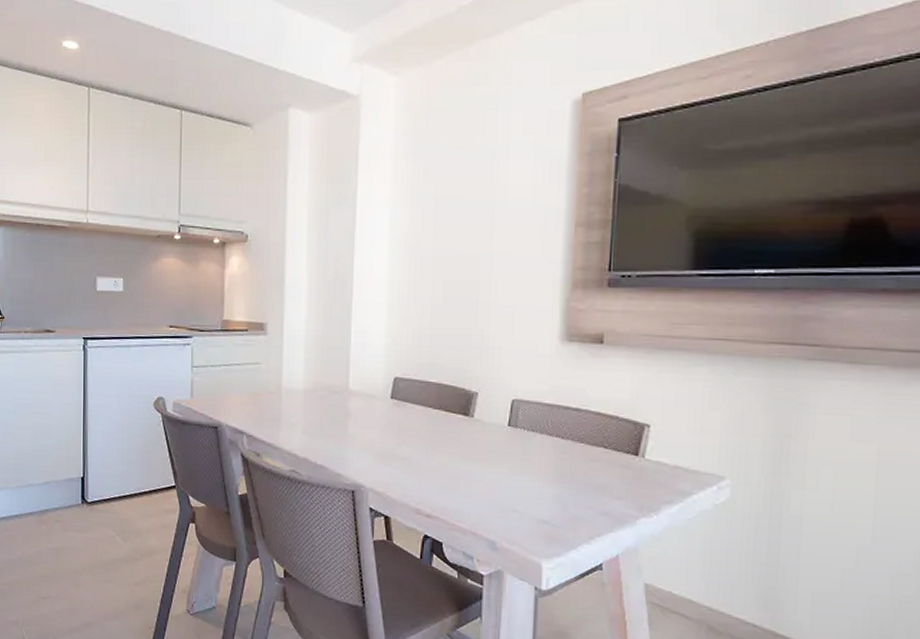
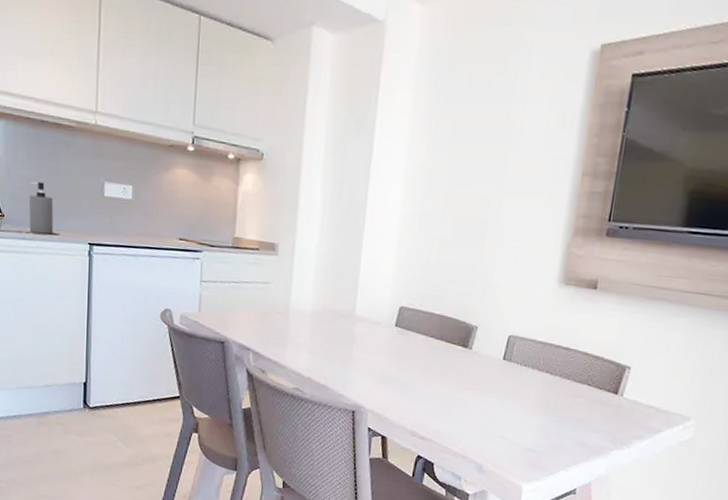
soap dispenser: none [26,282,49,332] -> present [28,181,54,235]

